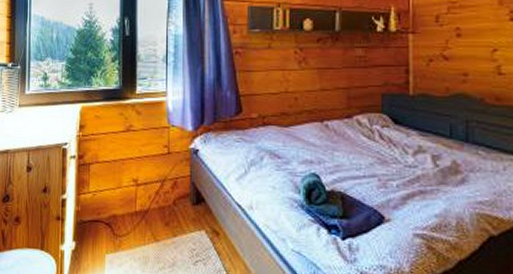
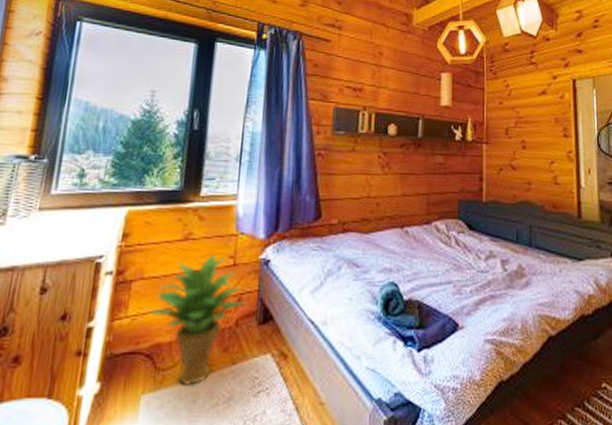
potted plant: none [106,143,182,251] -> present [150,254,247,385]

